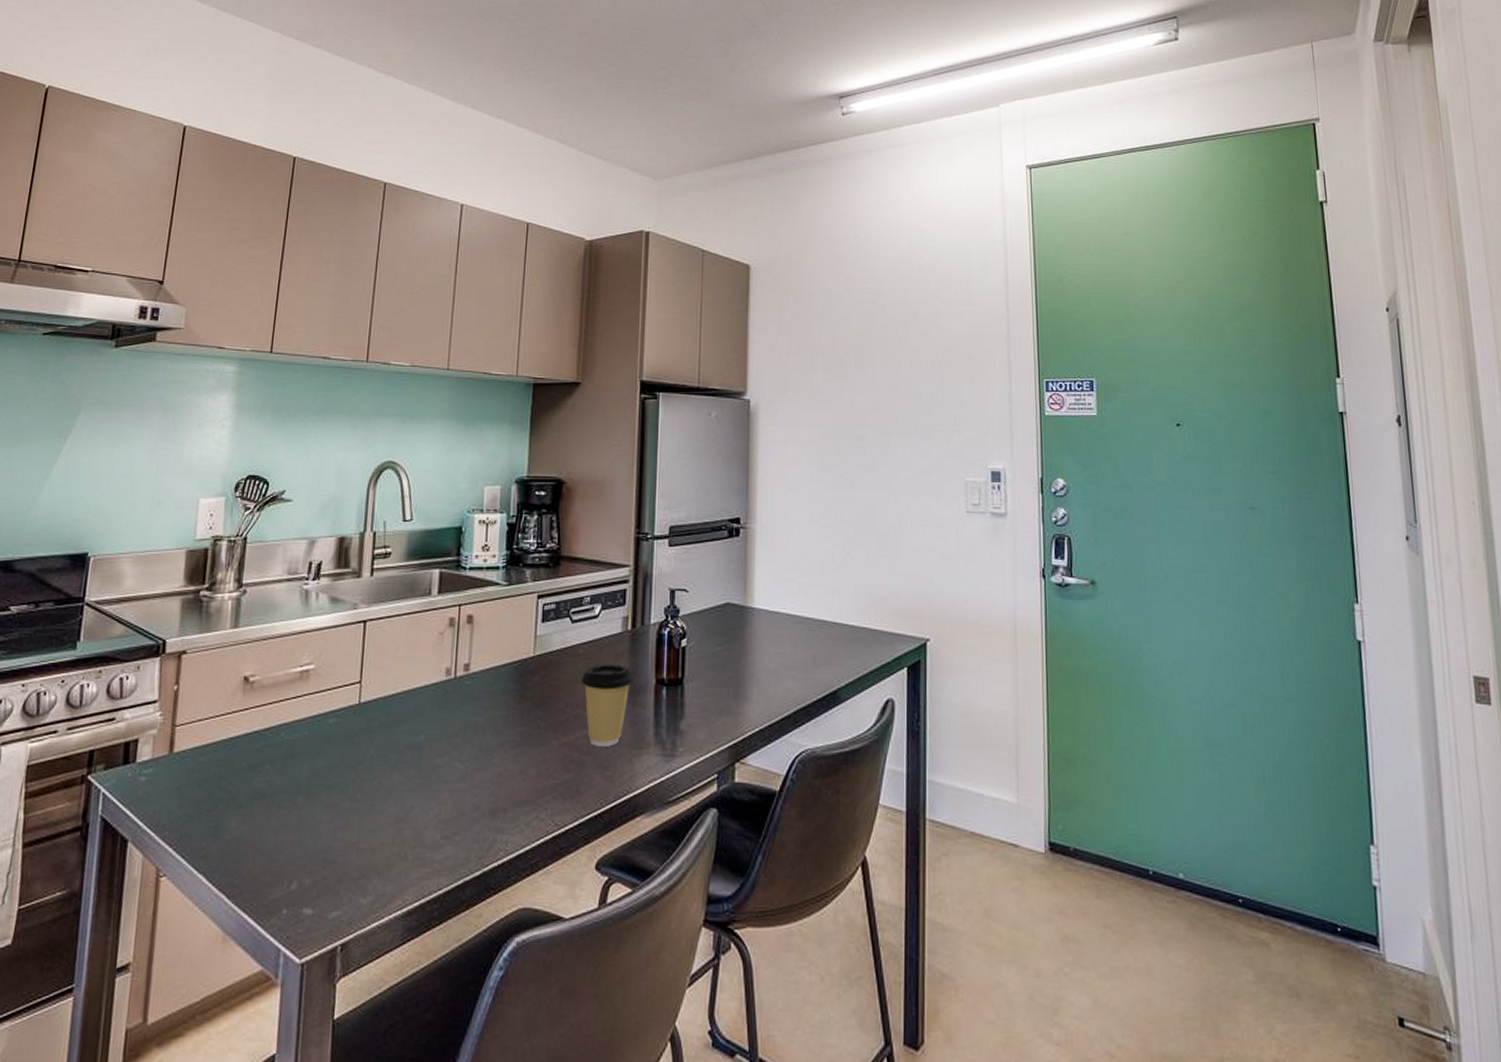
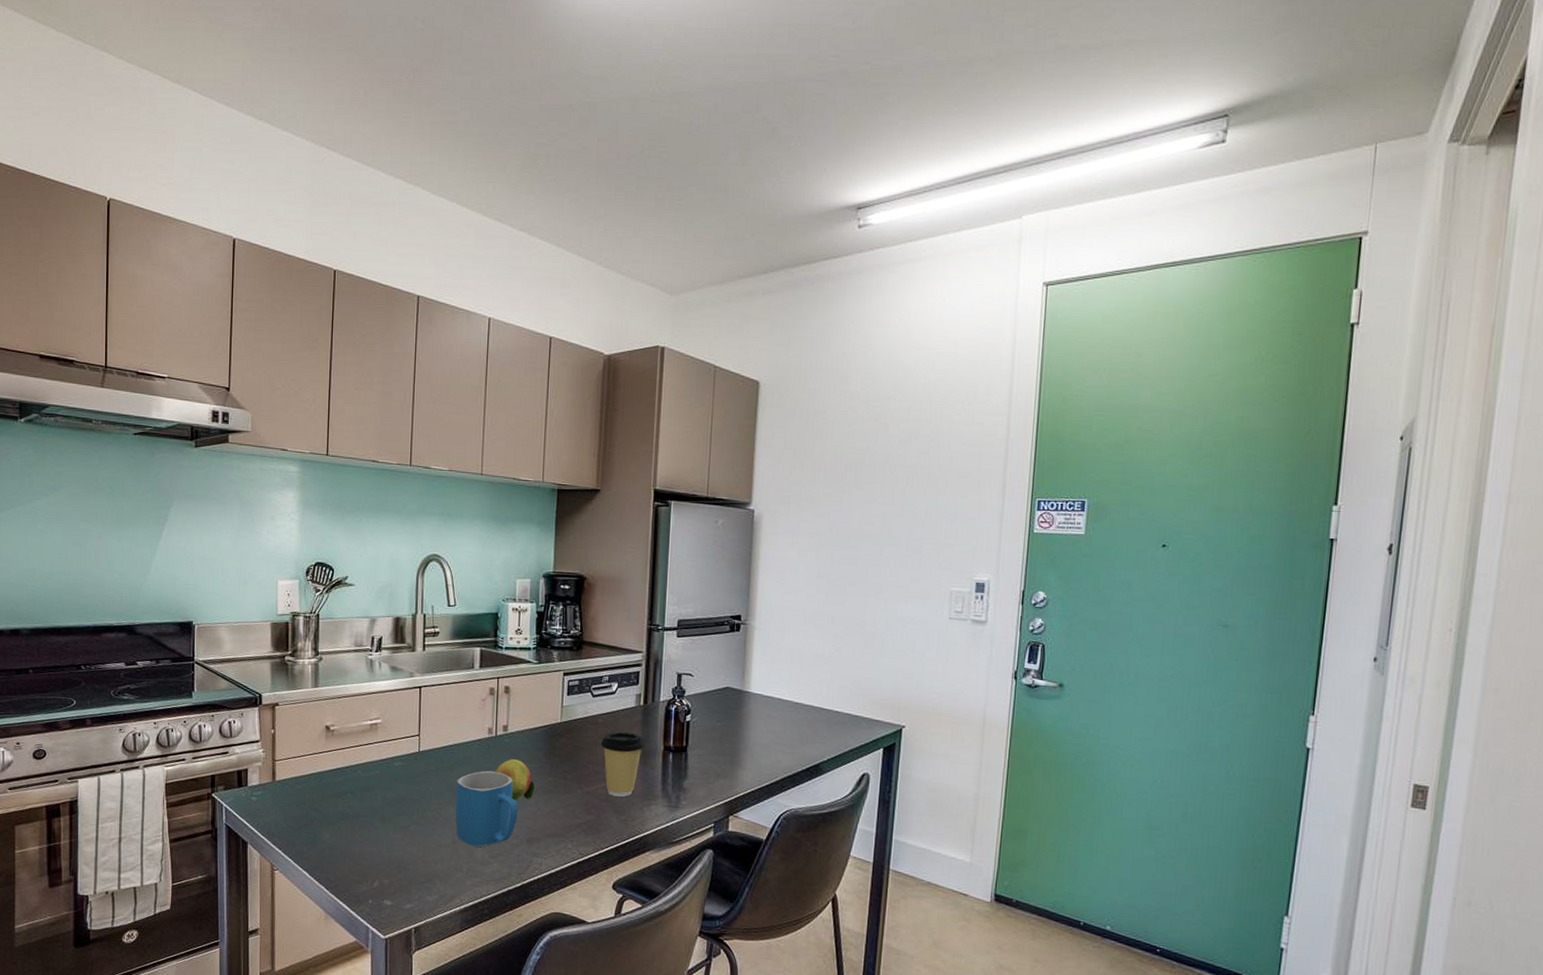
mug: none [400,722,480,824] -> present [455,770,518,847]
fruit: none [452,706,502,761] -> present [495,759,536,801]

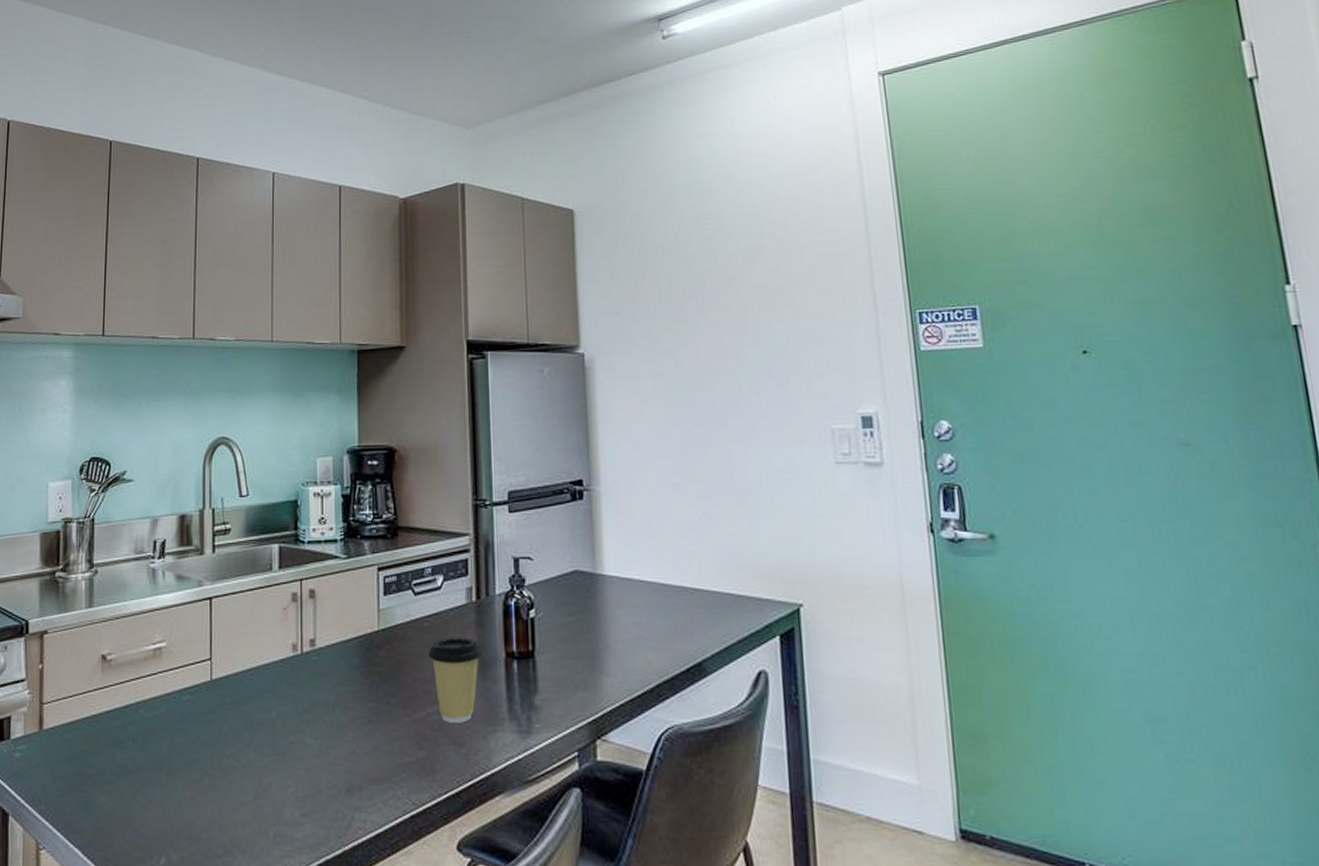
mug: present [455,770,518,847] -> none [257,699,333,802]
fruit: present [495,759,536,801] -> none [302,682,353,737]

